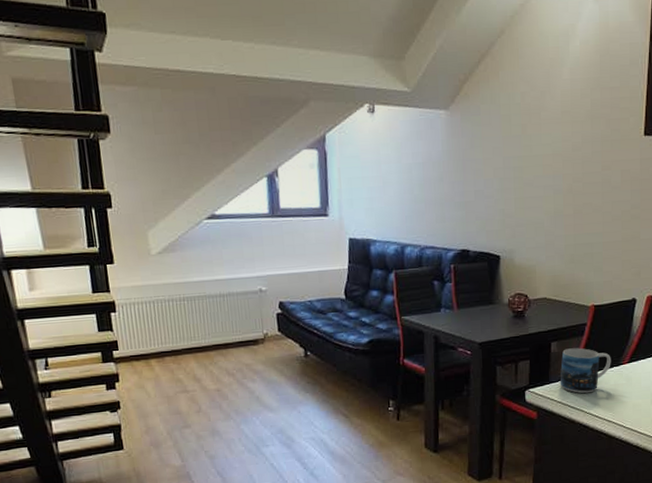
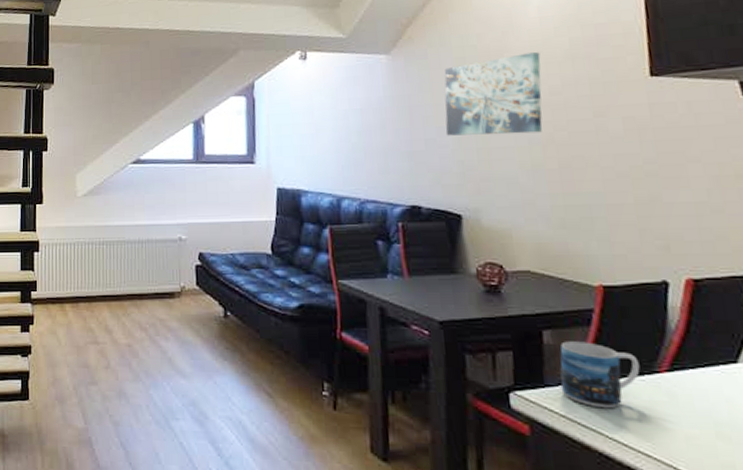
wall art: none [491,112,568,187] -> present [444,52,543,136]

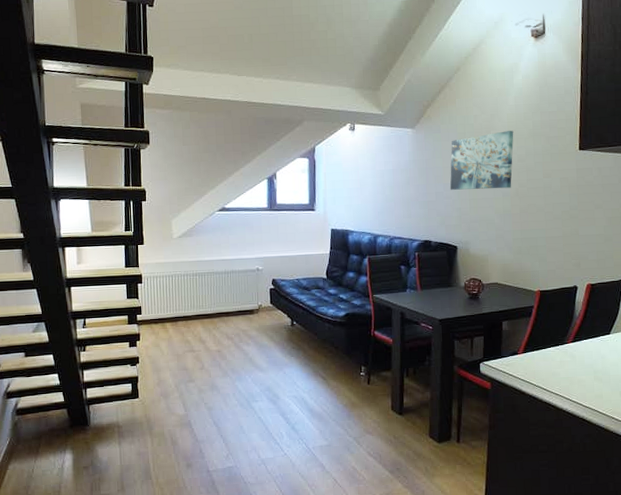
mug: present [559,341,640,409] -> none [511,327,557,368]

